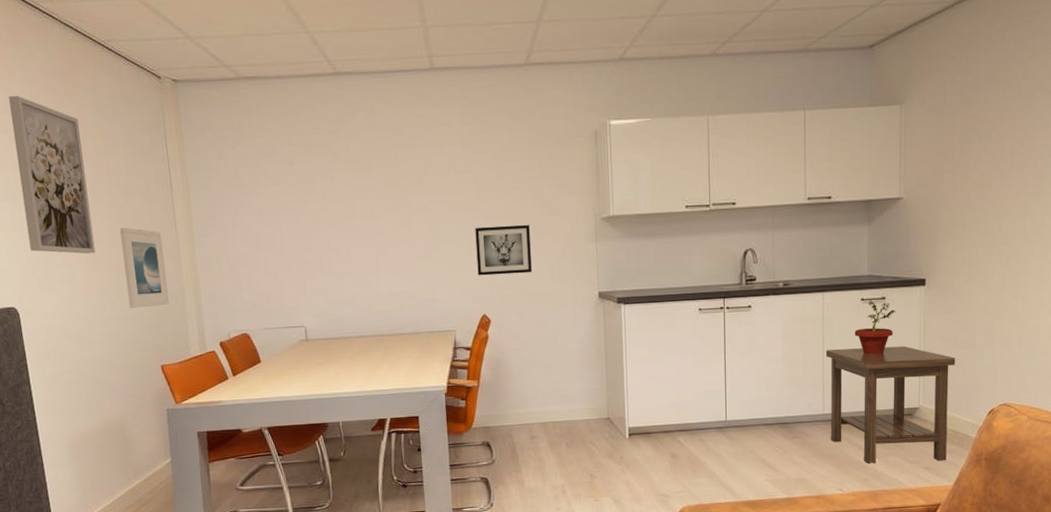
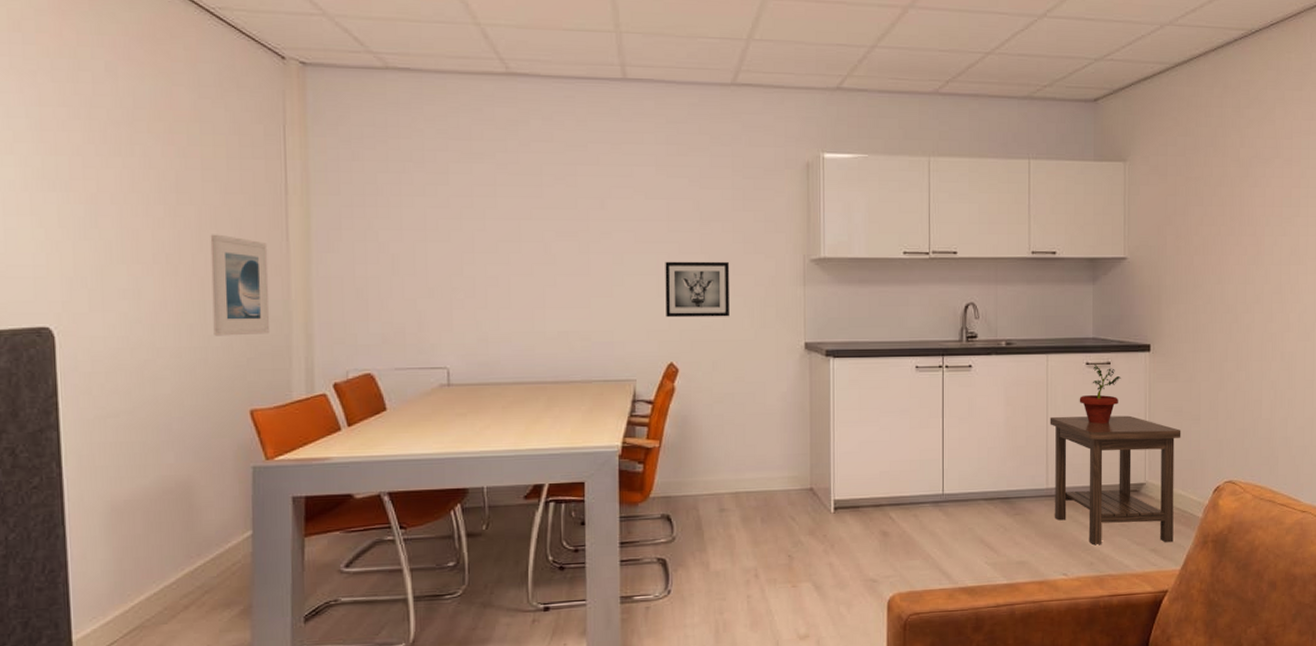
wall art: present [8,96,96,254] -> none [72,62,174,265]

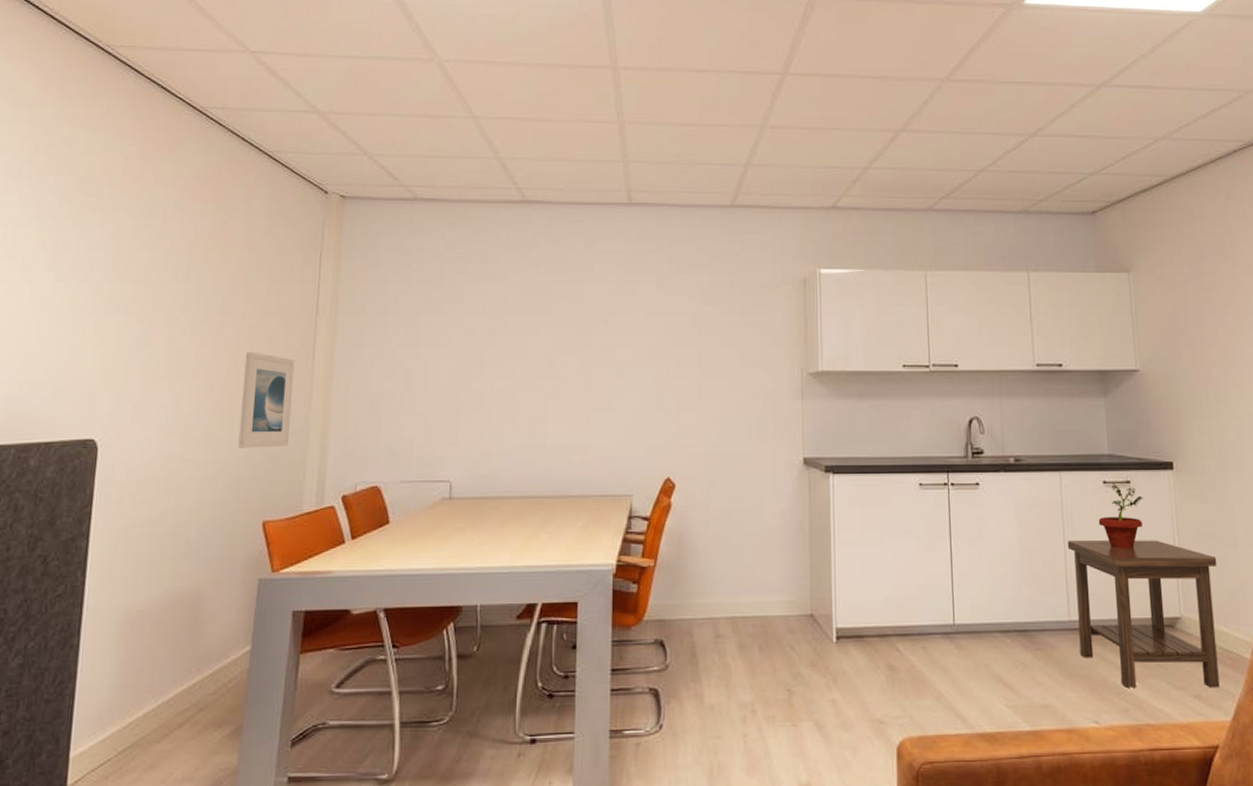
wall art: present [665,261,729,318] -> none [664,375,727,432]

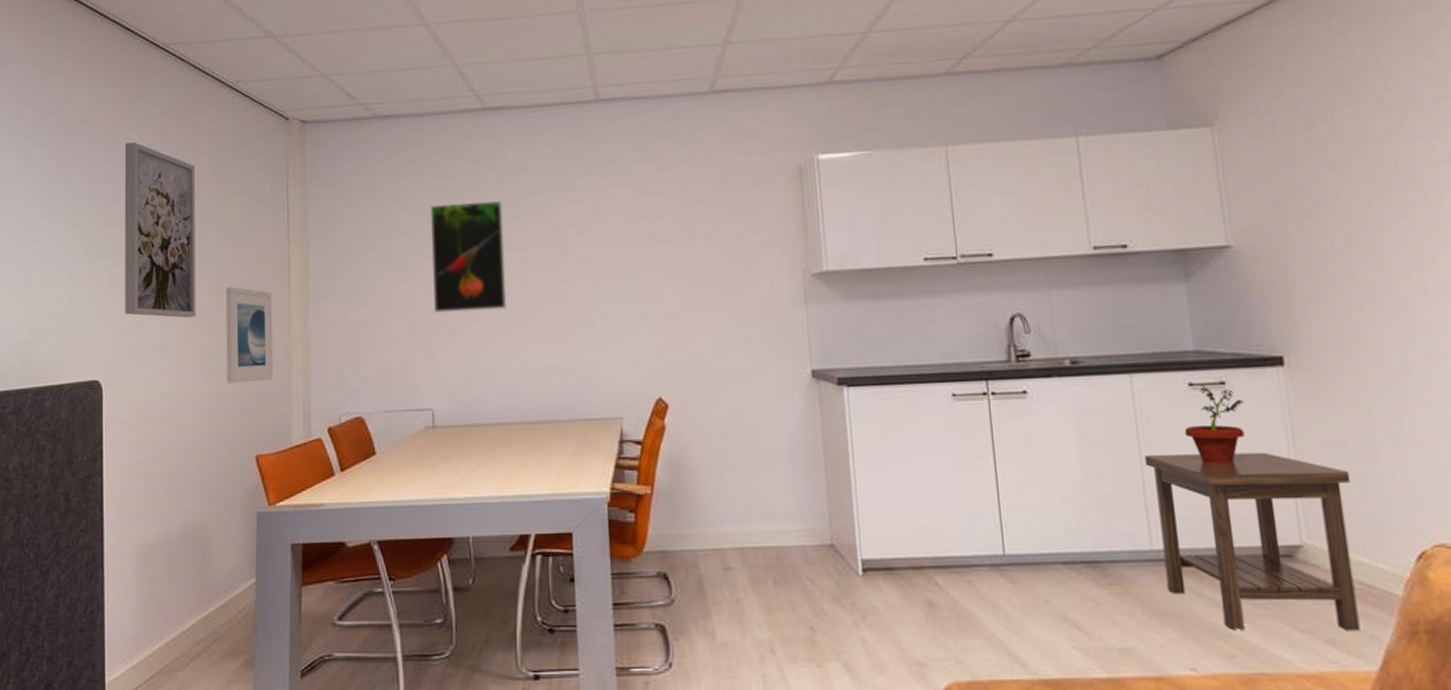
wall art: none [131,201,225,380] -> present [124,142,196,318]
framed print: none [460,286,534,389] -> present [431,201,507,313]

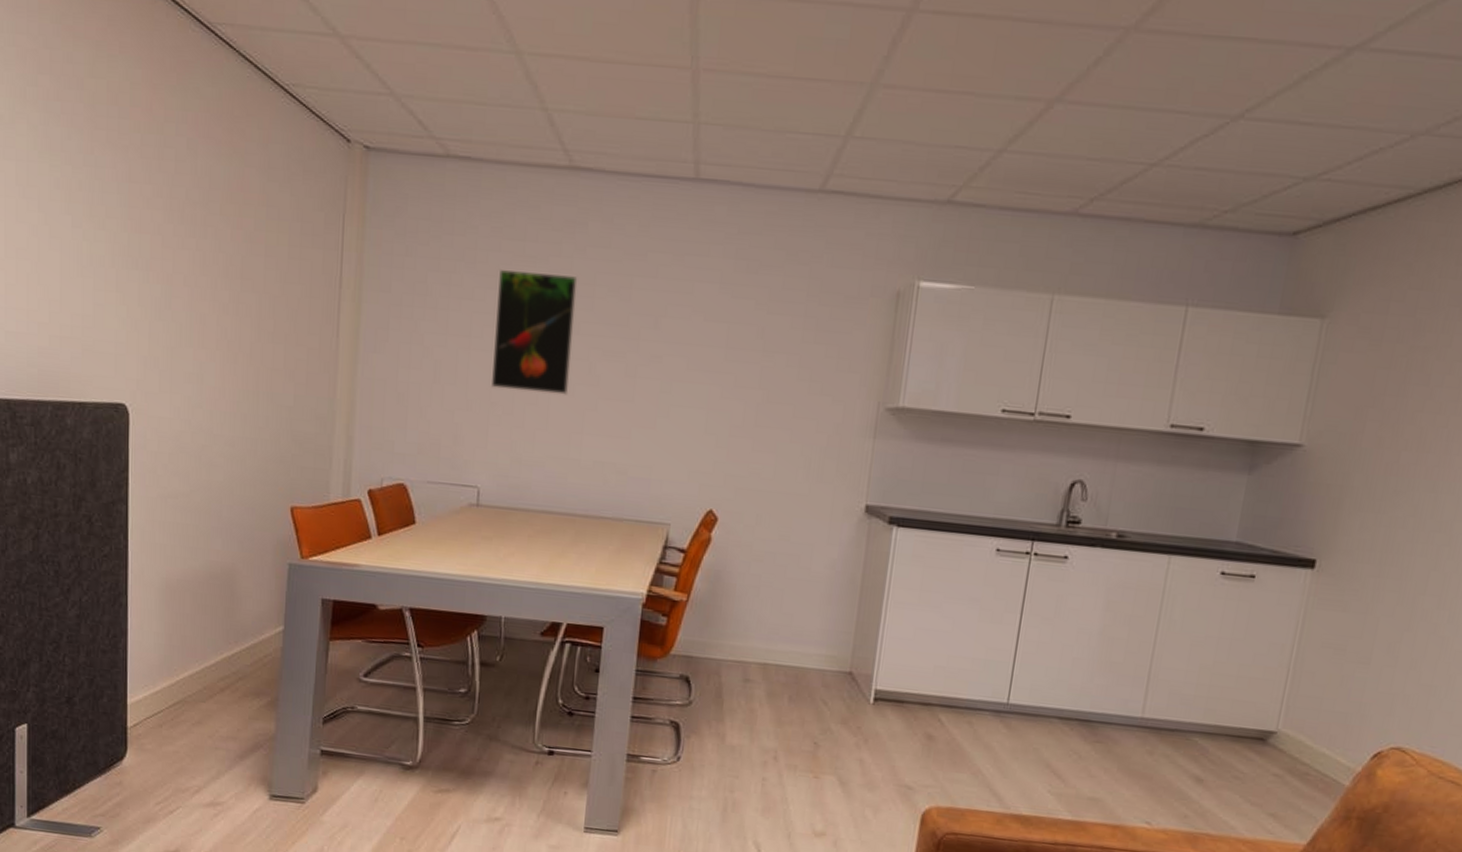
wall art: present [124,142,196,318] -> none [155,138,241,352]
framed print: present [225,286,274,384] -> none [264,324,319,432]
side table: present [1144,452,1361,631] -> none [1146,632,1340,811]
potted plant: present [1184,384,1245,464] -> none [1203,574,1268,651]

